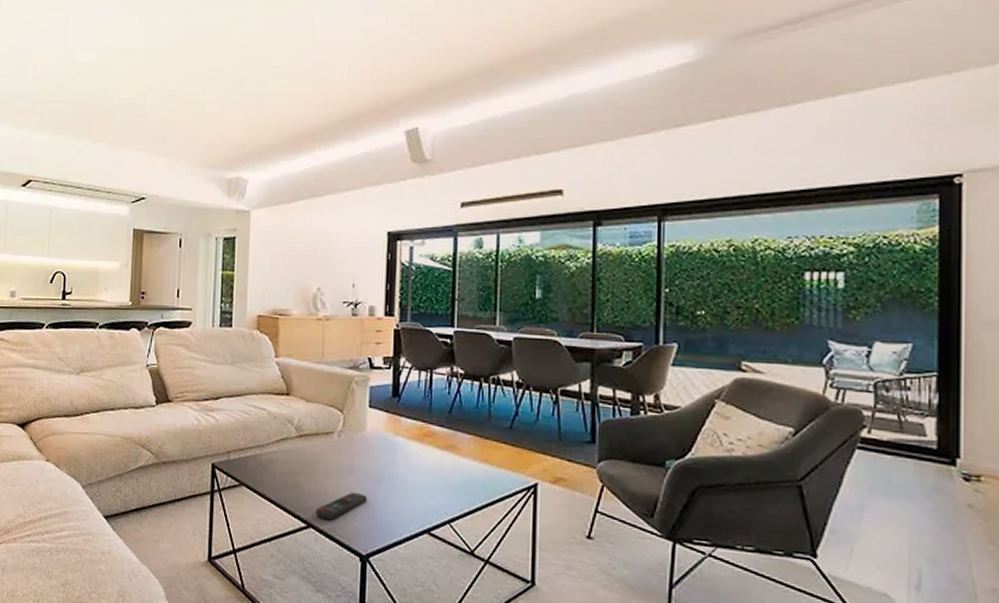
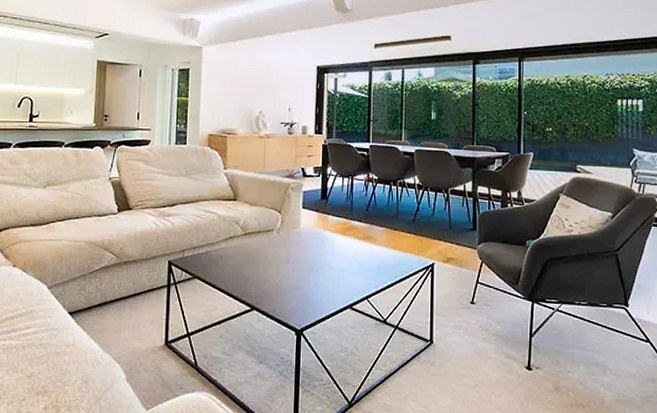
remote control: present [316,493,368,519] -> none [259,279,302,302]

